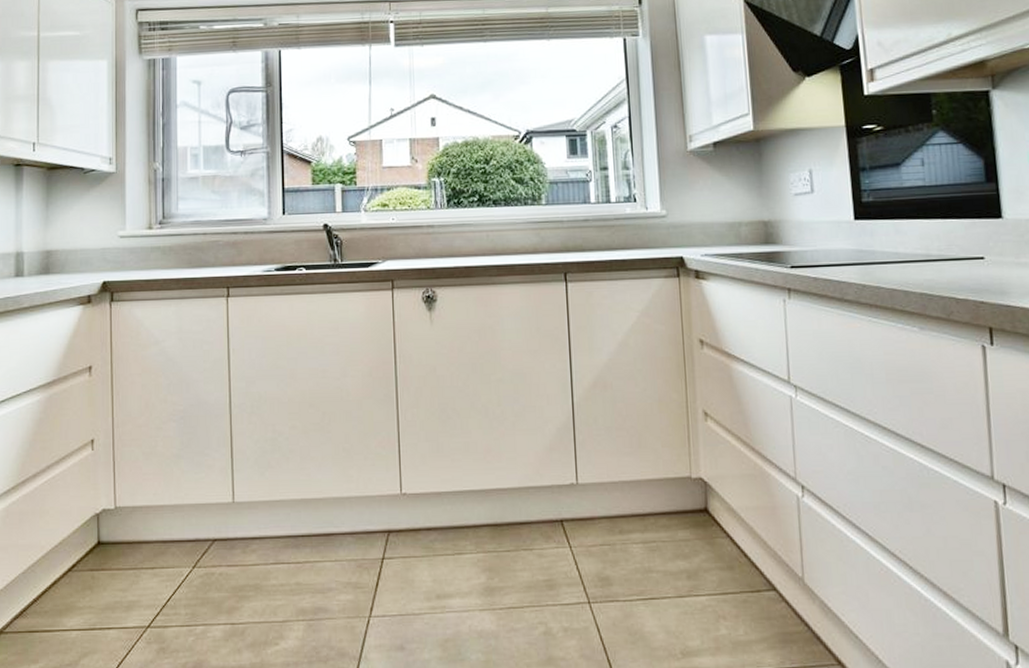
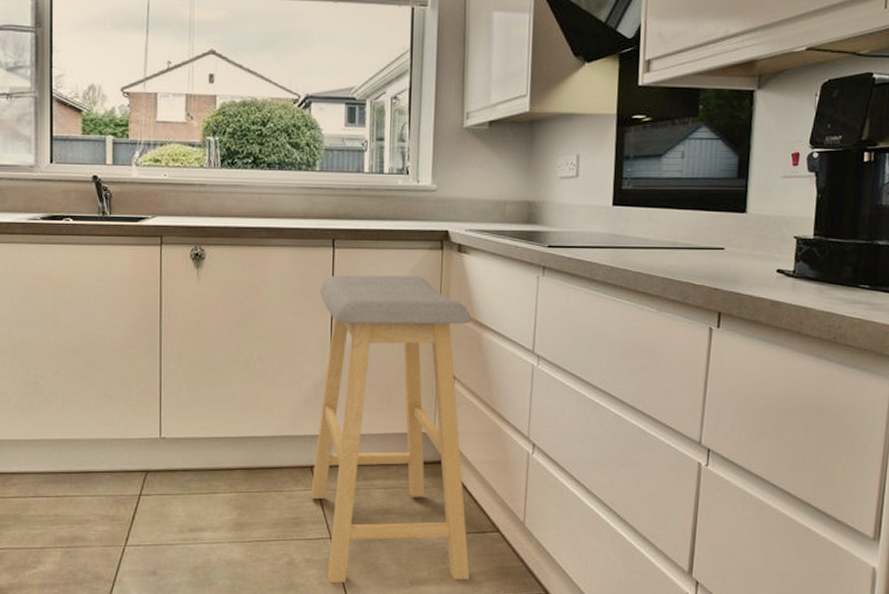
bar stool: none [555,306,749,655] -> present [311,274,471,583]

